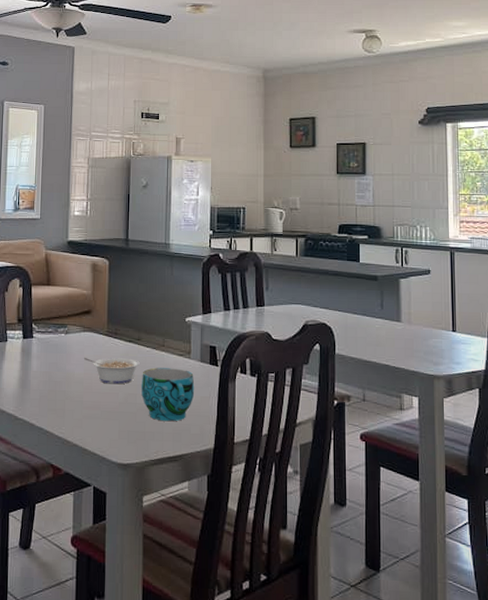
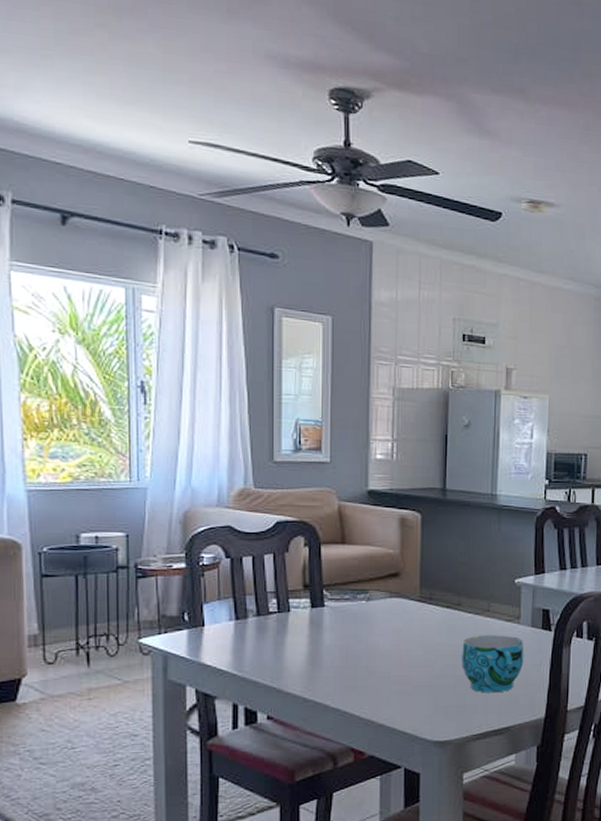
legume: present [84,357,140,385] -> none [391,626,460,656]

